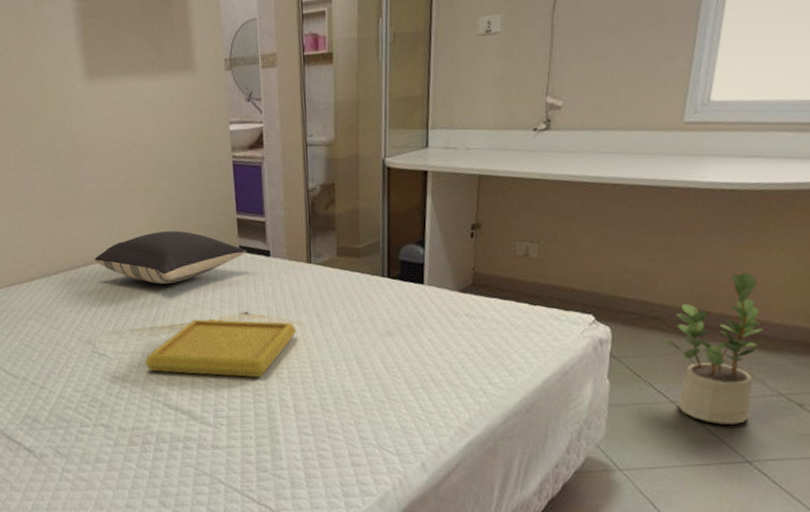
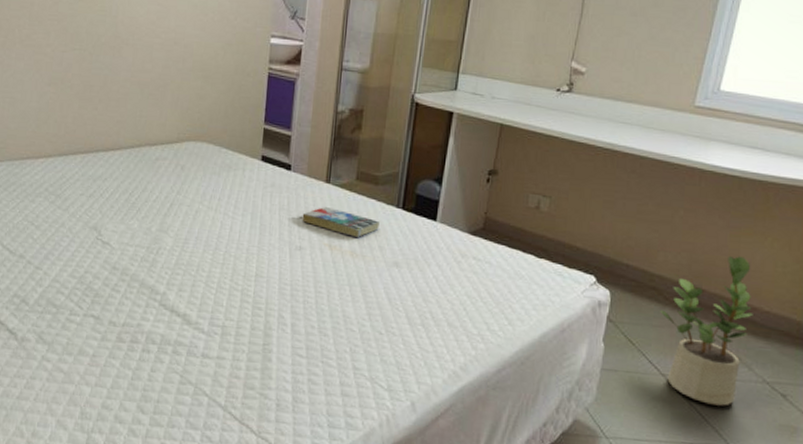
pillow: present [94,230,247,284] -> none [115,128,269,182]
serving tray: present [144,319,297,378] -> none [148,221,306,291]
book: none [288,286,367,313] -> present [302,206,379,237]

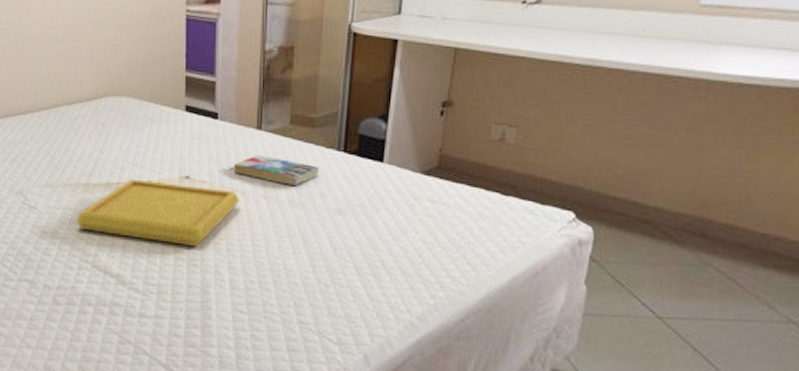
serving tray: none [148,221,306,291] -> present [76,179,240,247]
potted plant: present [659,255,753,406] -> none [655,179,776,350]

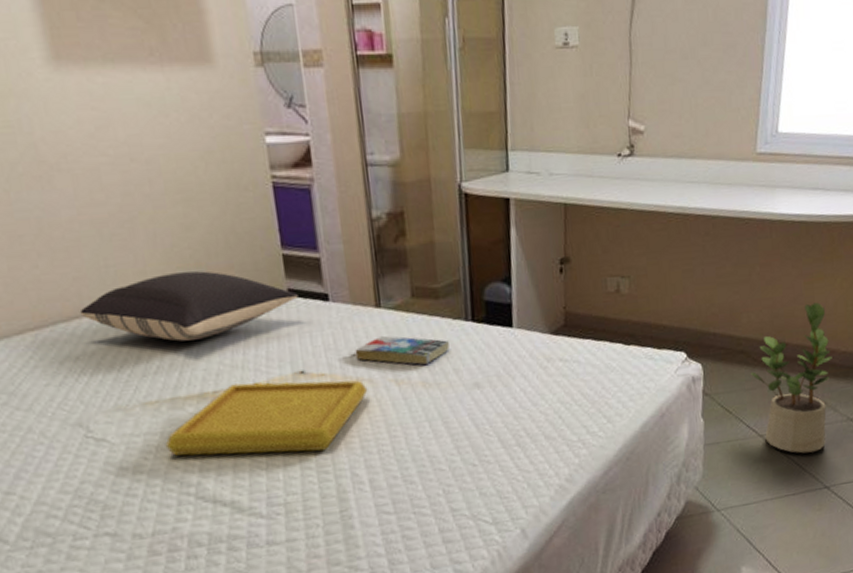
pillow: none [33,84,193,139] -> present [79,271,298,342]
potted plant: none [655,179,776,350] -> present [750,302,832,454]

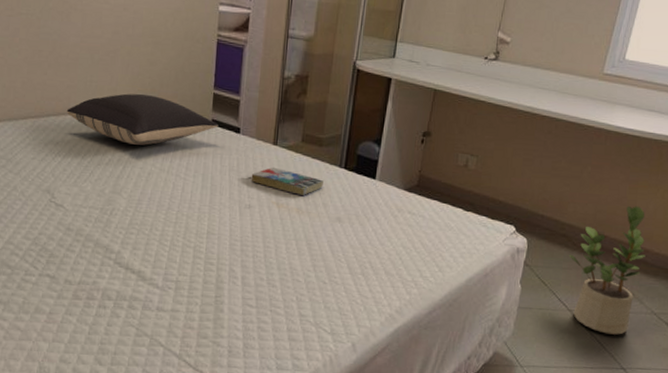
serving tray: present [165,380,368,456] -> none [102,183,255,247]

